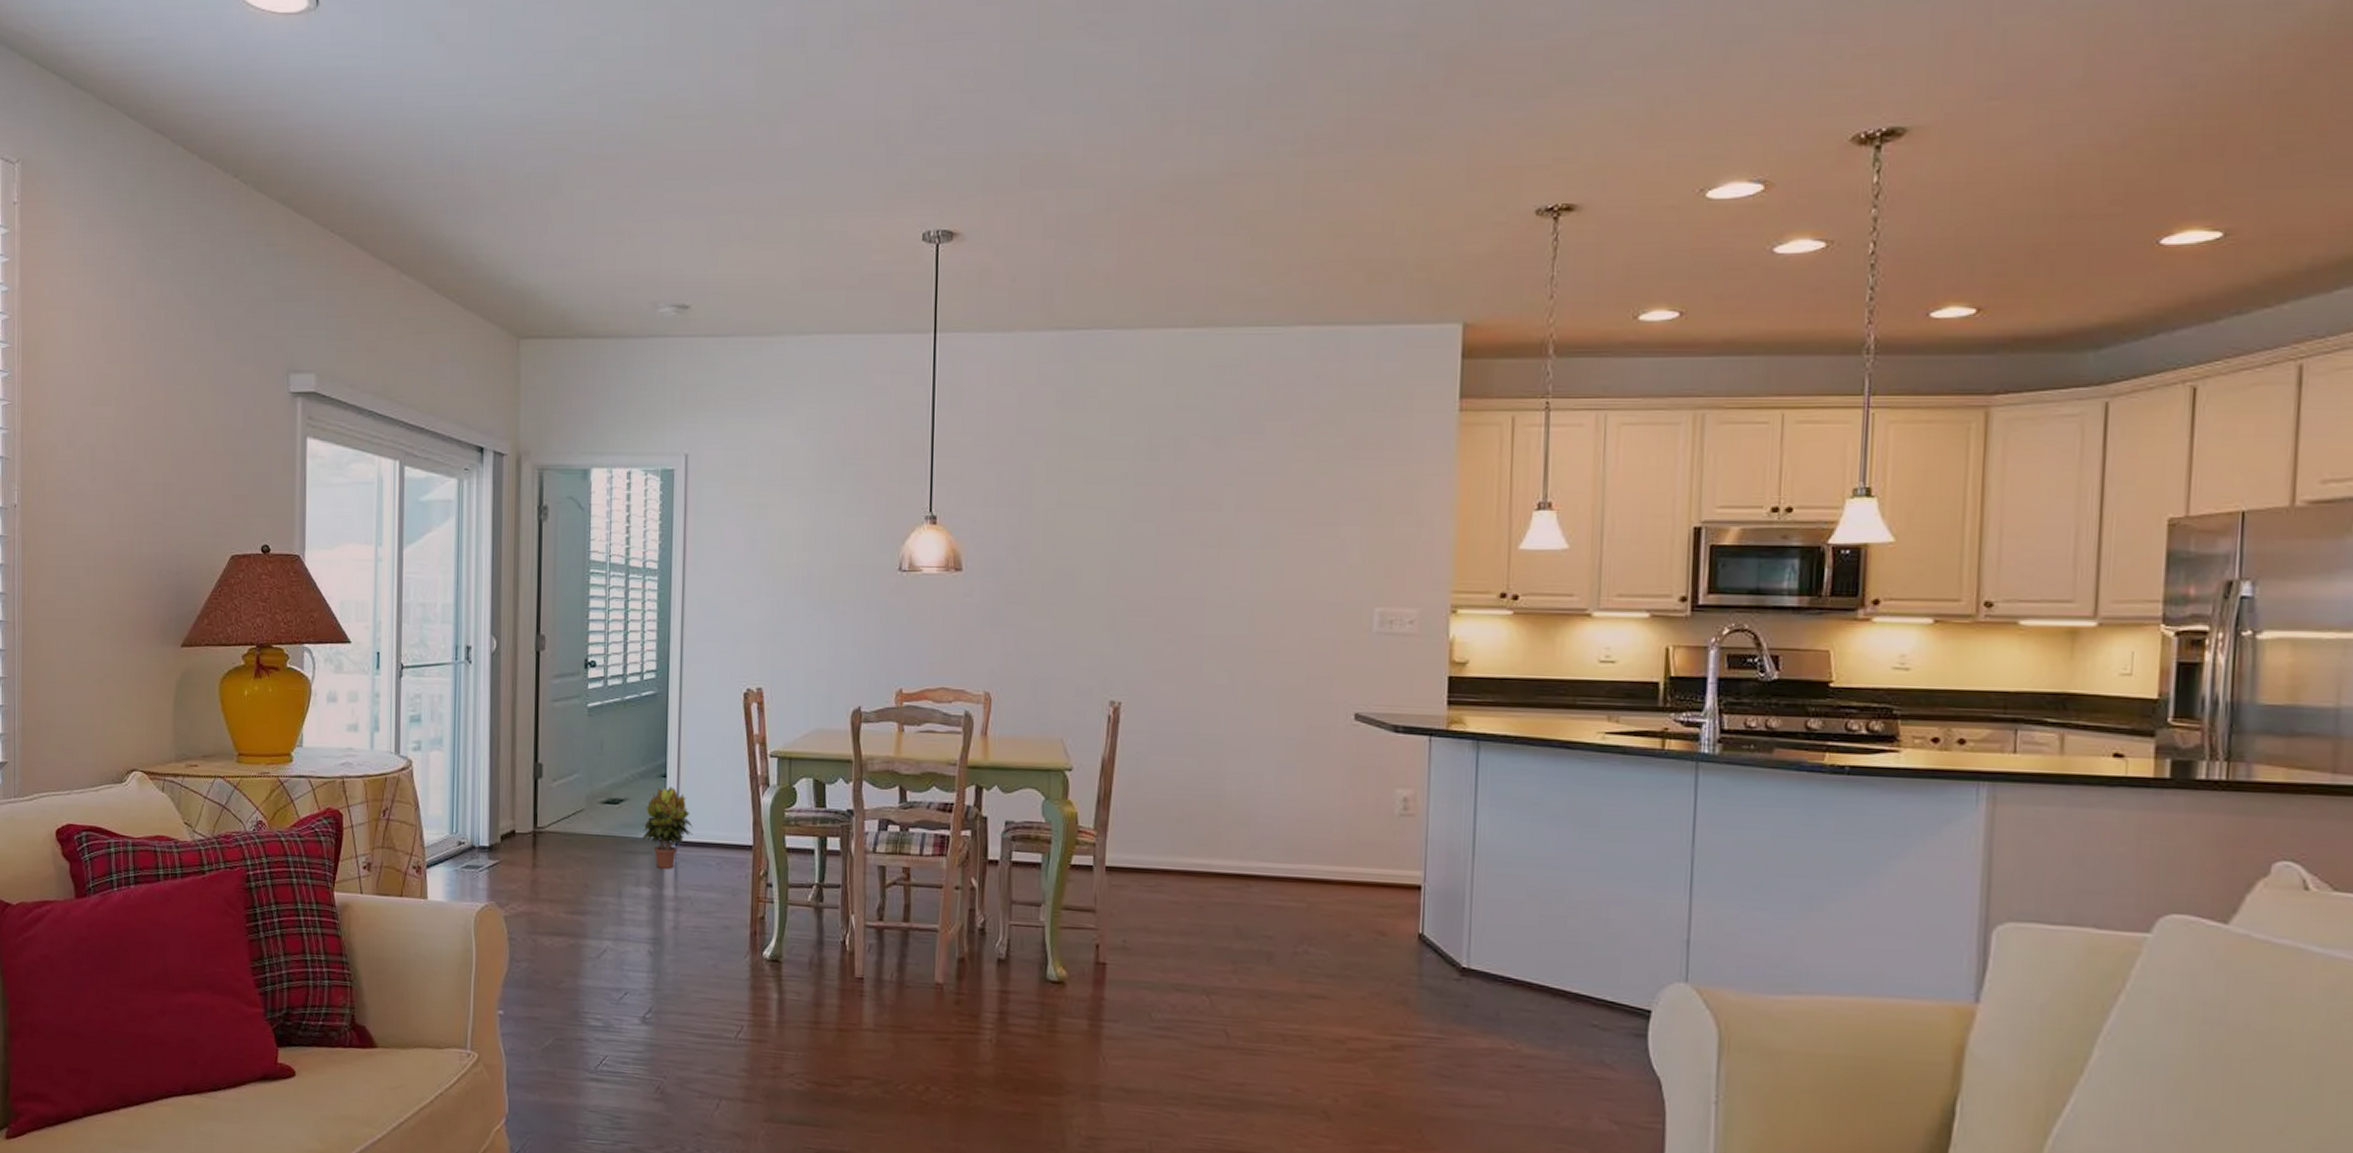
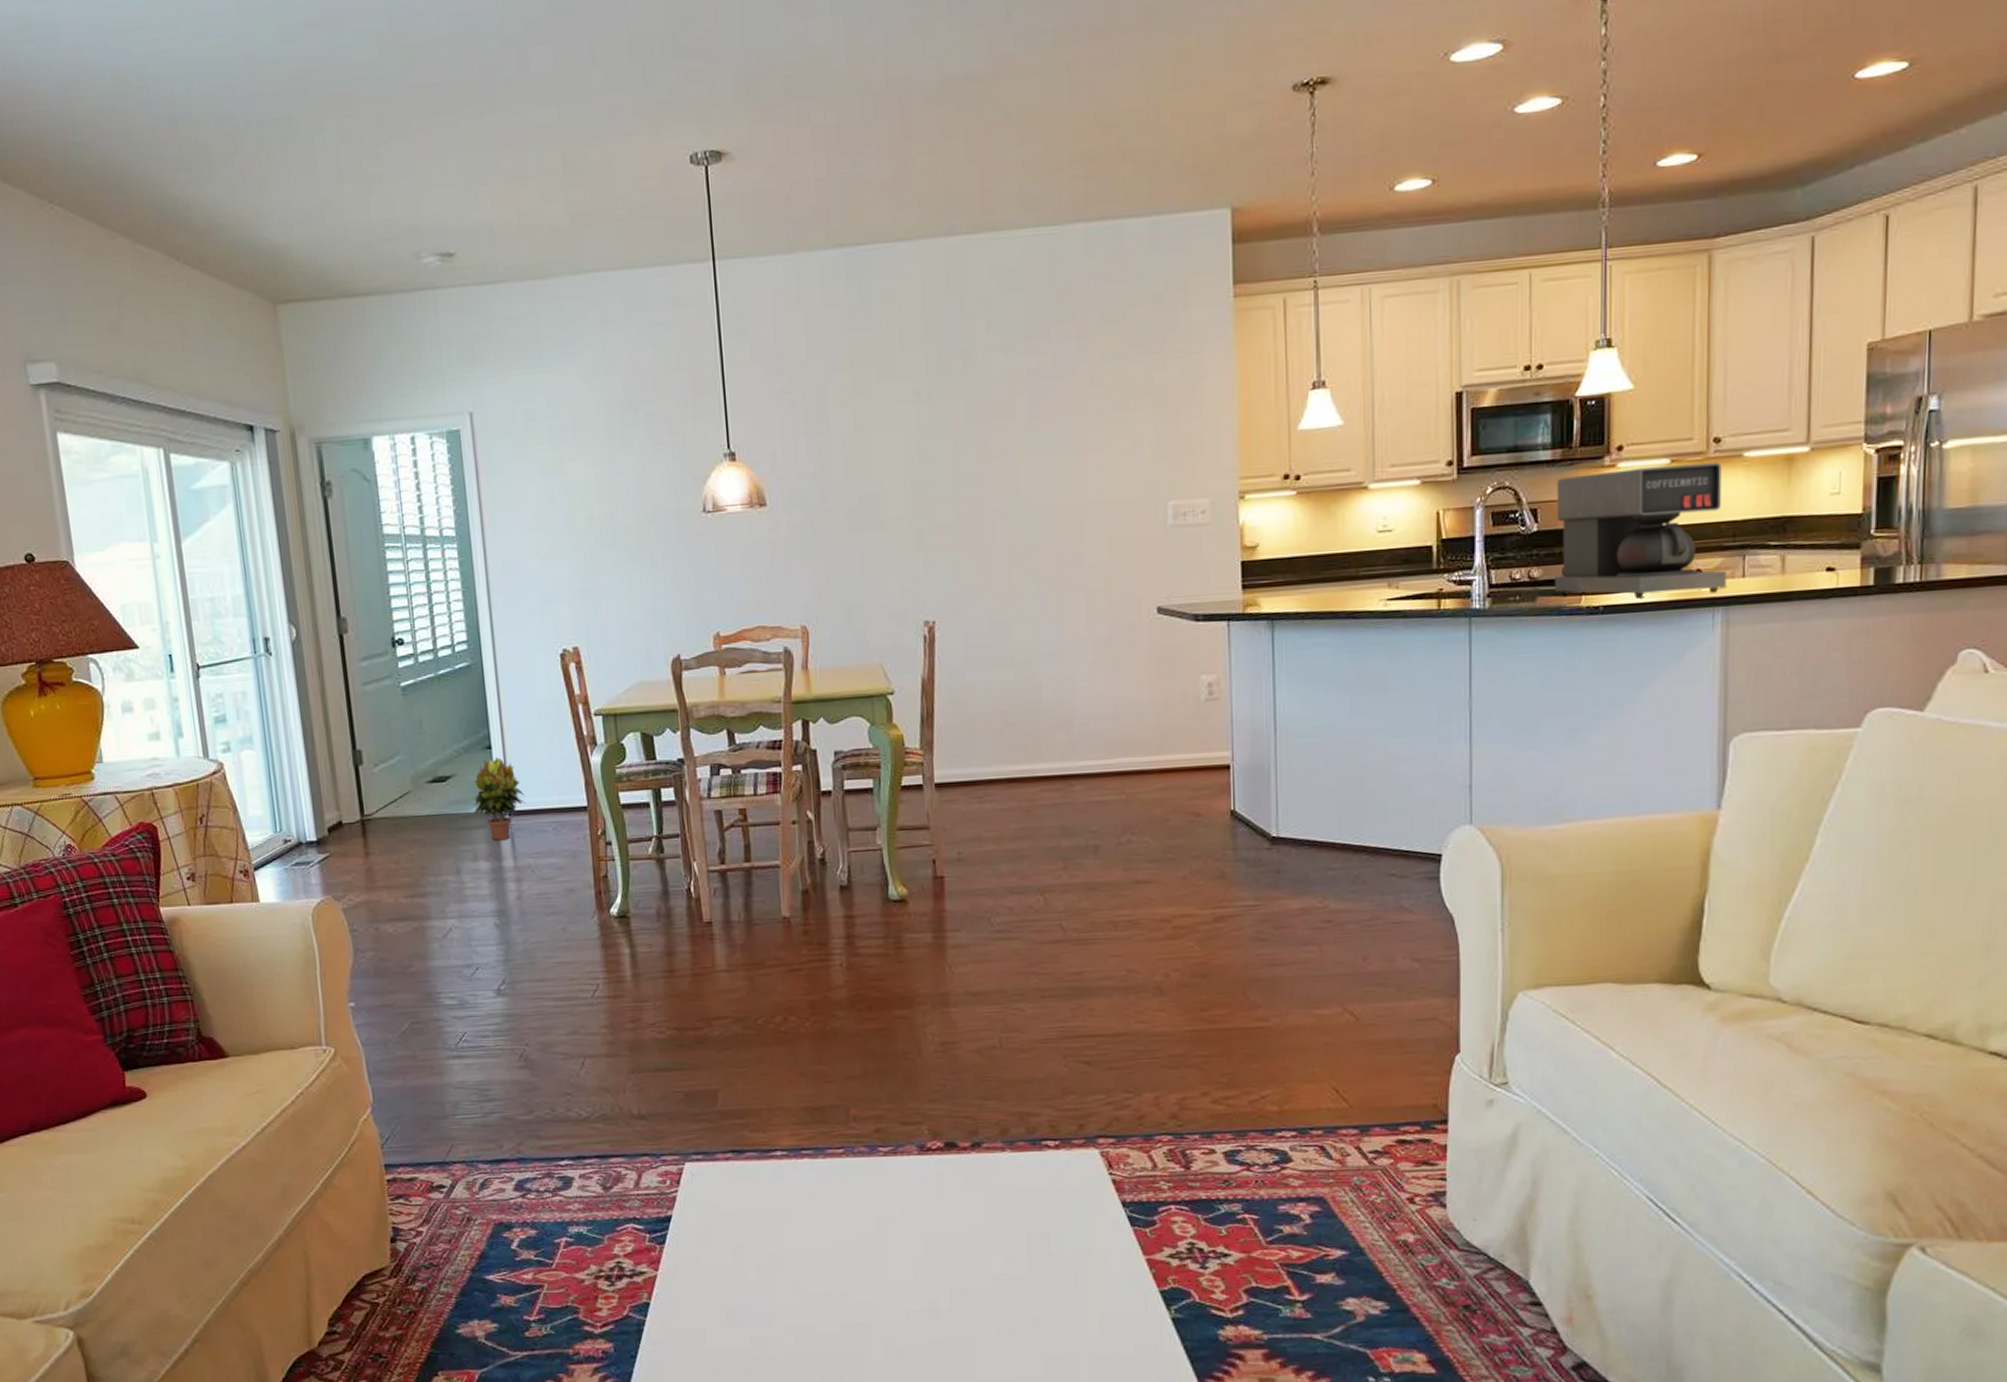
coffee maker: none [1794,625,1995,767] -> present [1554,463,1727,598]

